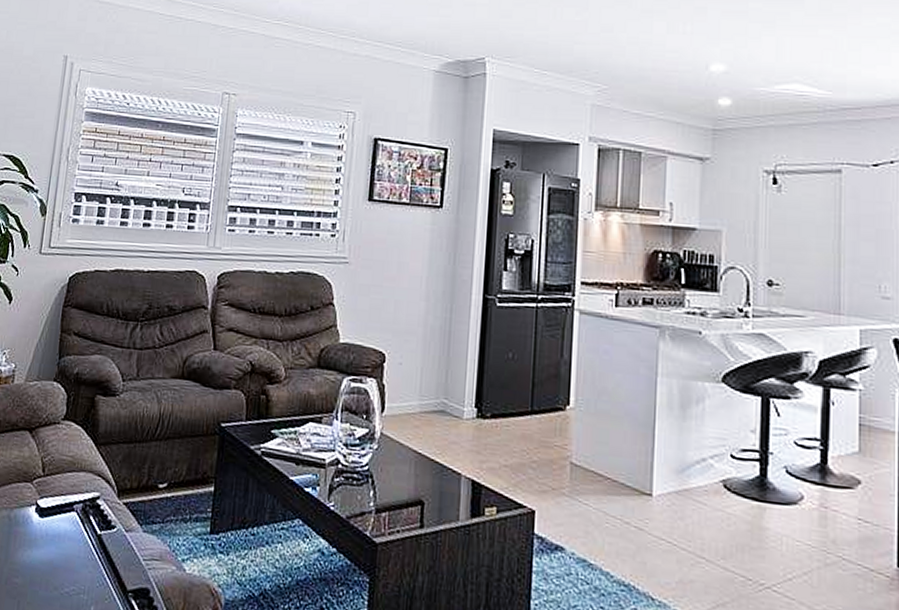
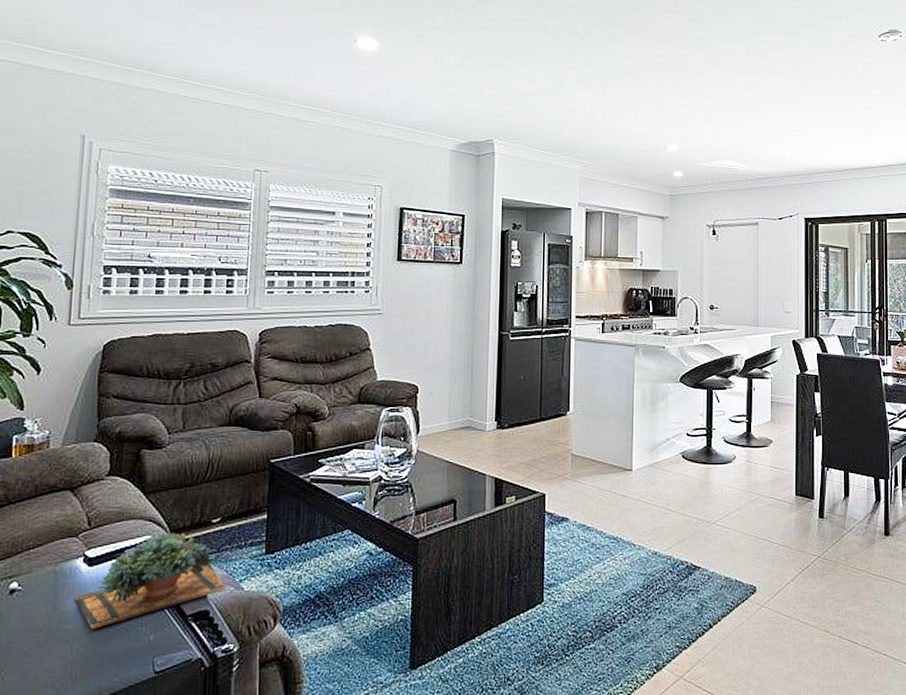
succulent plant: none [24,491,168,588] -> present [74,533,226,629]

